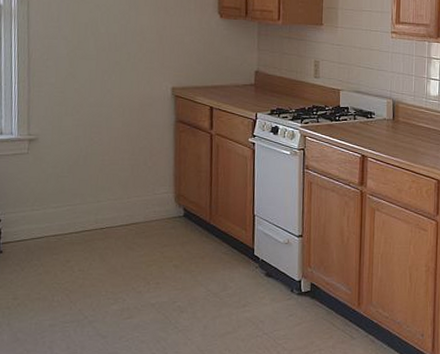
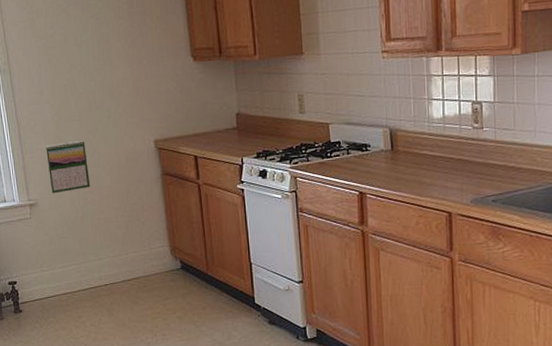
calendar: none [55,79,100,130] -> present [46,140,91,194]

